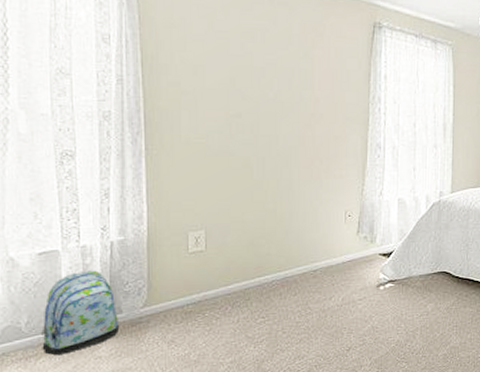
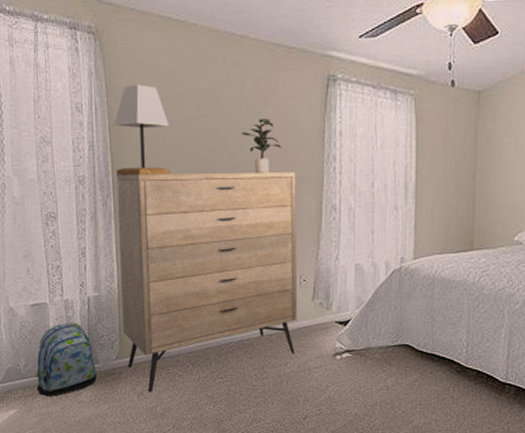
lamp: none [147,18,211,112] -> present [114,84,171,175]
dresser: none [148,110,343,339] -> present [116,171,298,393]
potted plant: none [289,60,329,113] -> present [242,119,282,174]

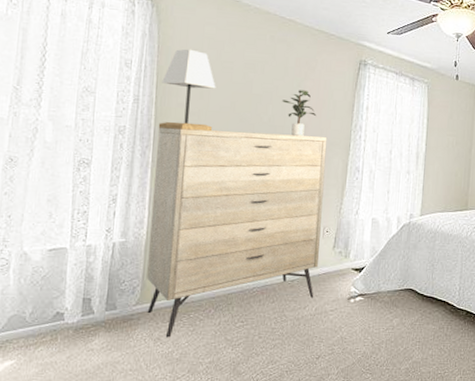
backpack: present [36,322,96,396] -> none [41,268,113,345]

